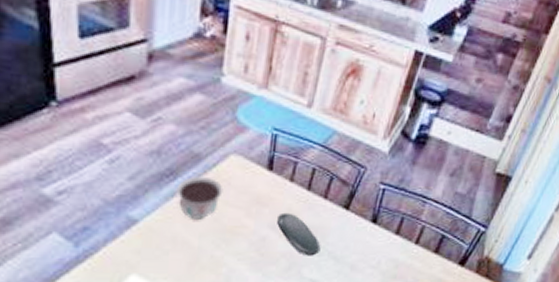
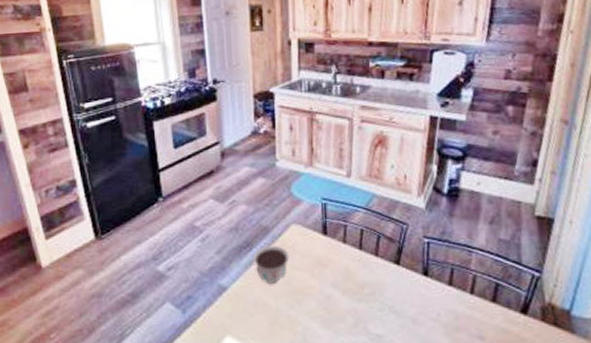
oval tray: present [277,212,321,256] -> none [338,271,381,312]

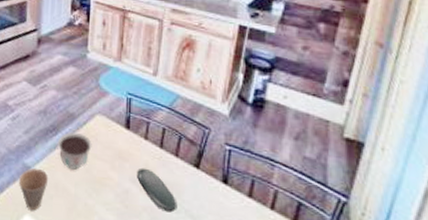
cup: none [215,288,247,332] -> present [18,168,49,211]
oval tray: none [338,271,381,312] -> present [137,167,178,213]

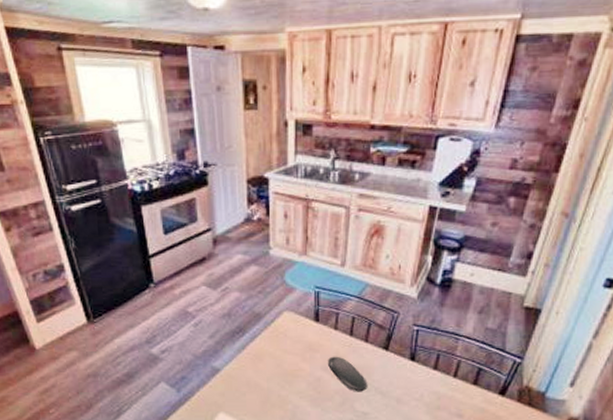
cup: present [18,168,49,211] -> none [208,370,240,409]
bowl: present [57,131,92,170] -> none [245,331,282,366]

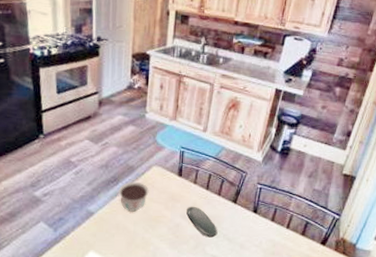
bowl: none [245,331,282,366] -> present [118,181,149,212]

